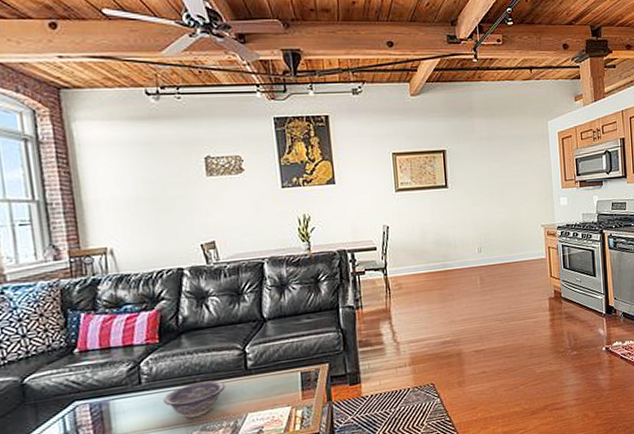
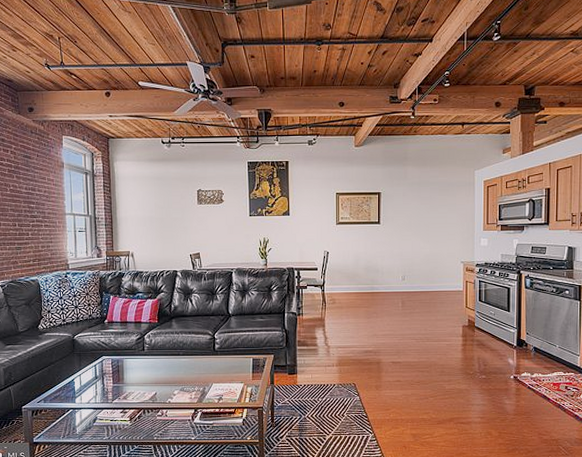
decorative bowl: present [163,380,226,418] -> none [157,355,199,380]

